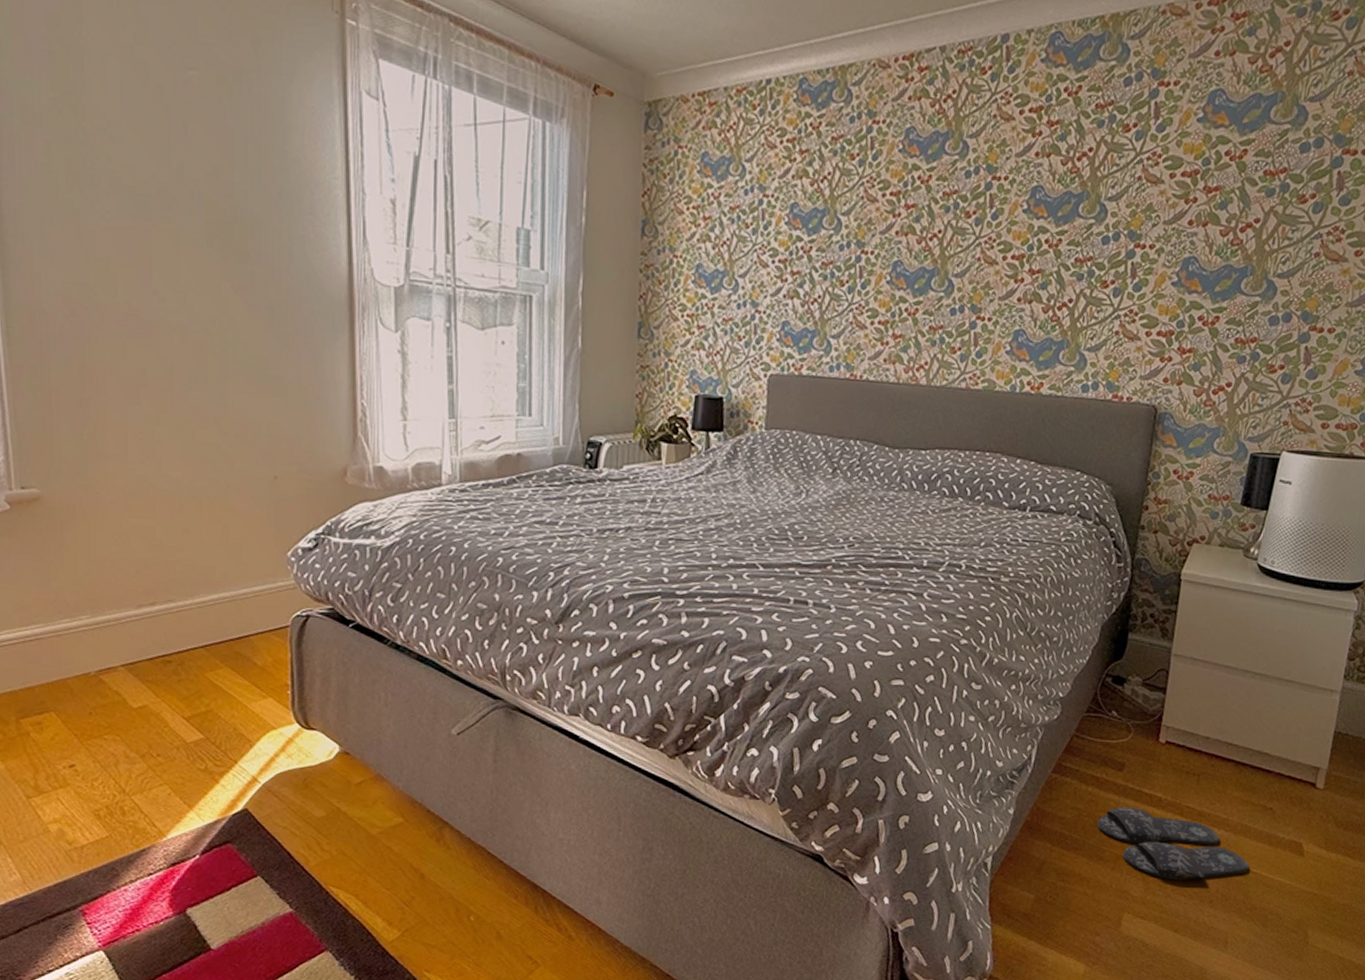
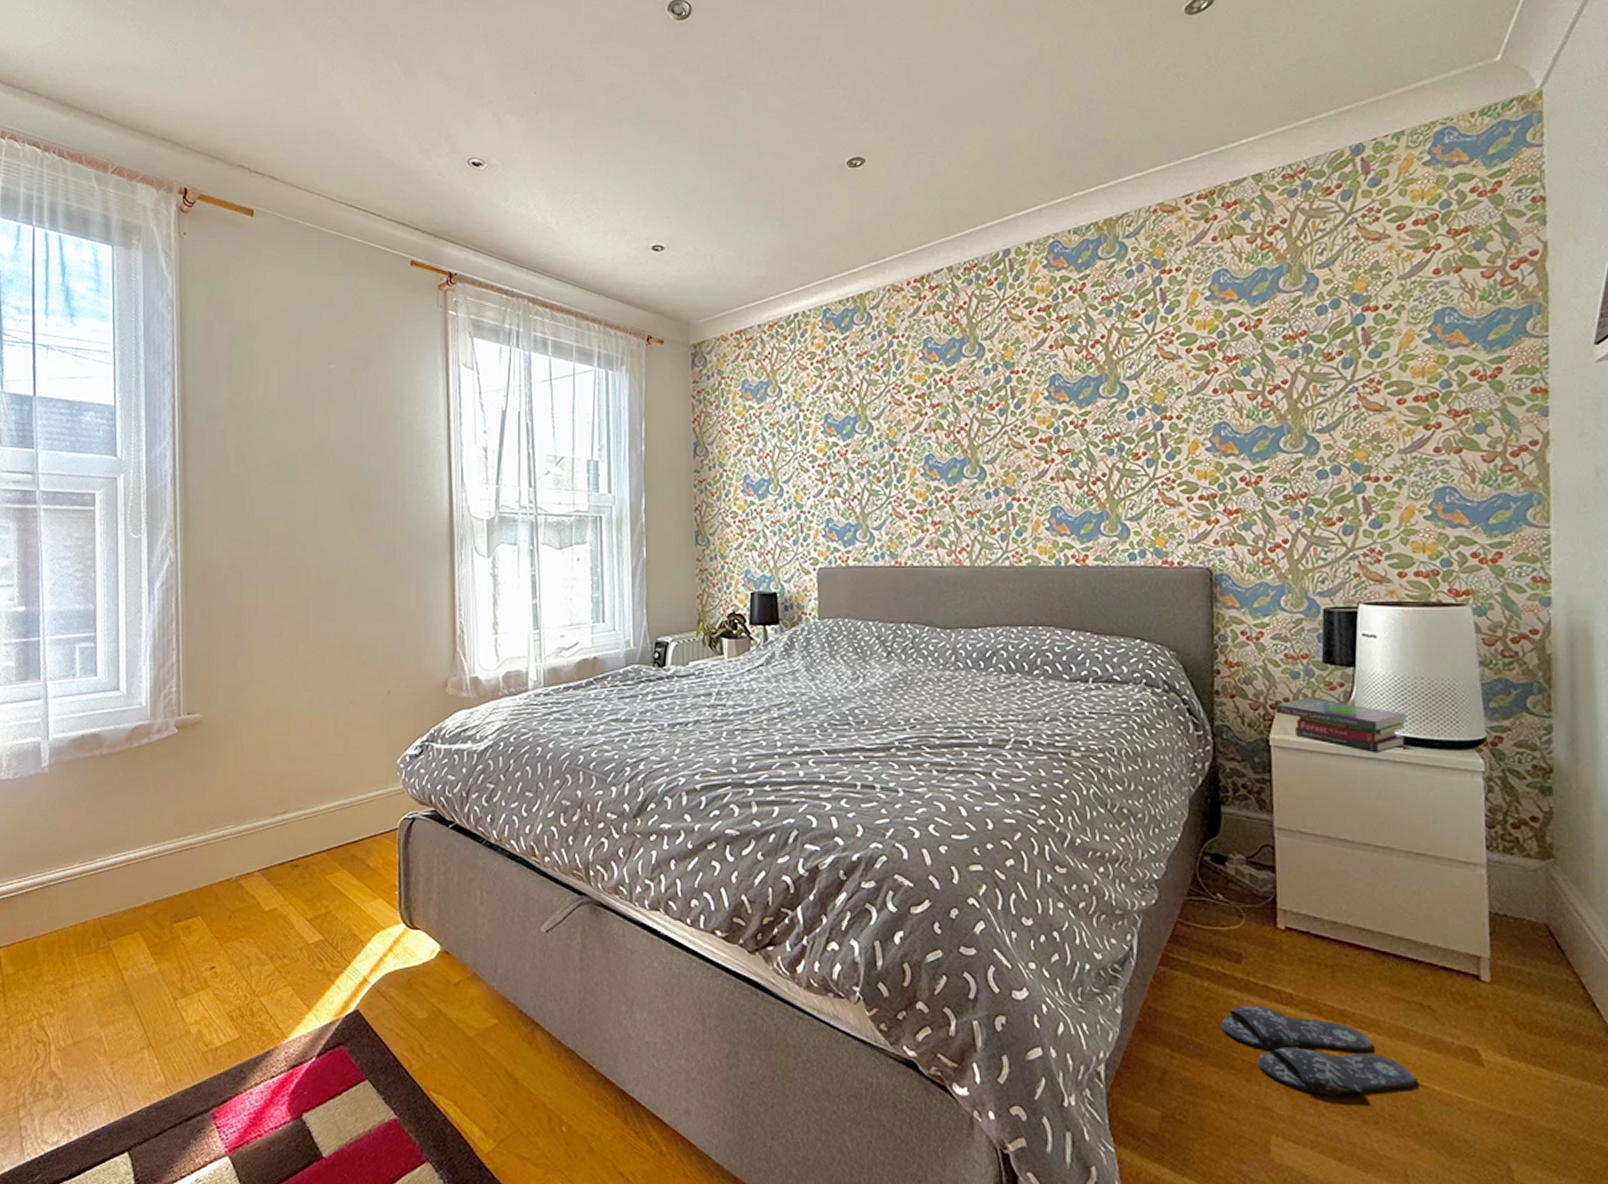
books: none [1191,537,1302,591] -> present [1275,698,1406,753]

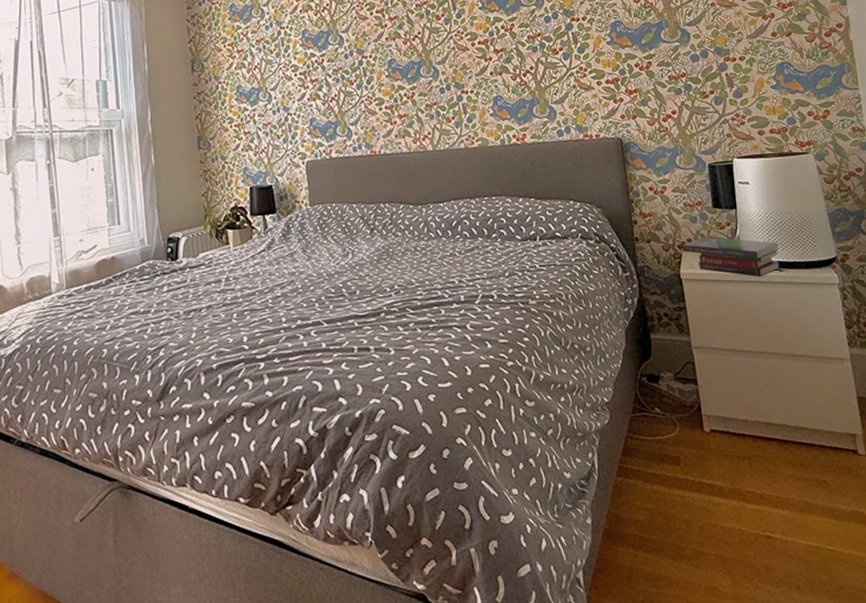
slippers: present [1221,1005,1417,1096] -> none [670,500,824,570]

